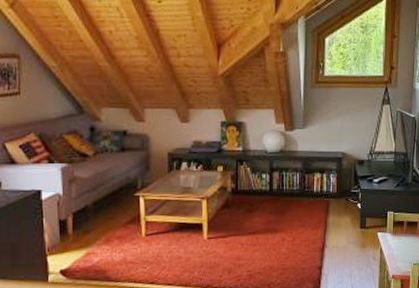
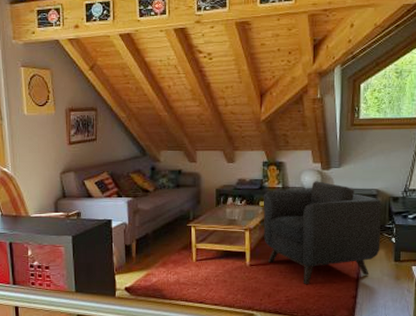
armchair: none [223,143,347,257] -> present [264,181,382,285]

